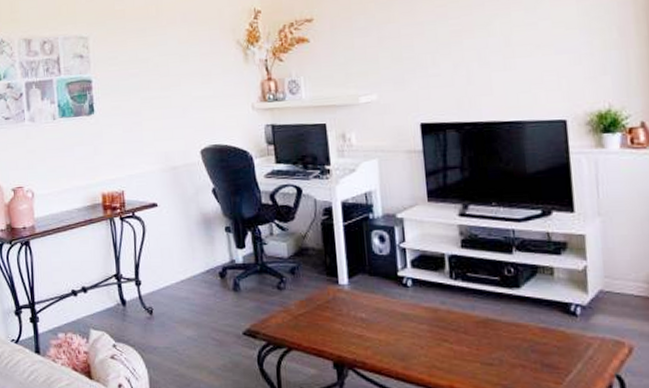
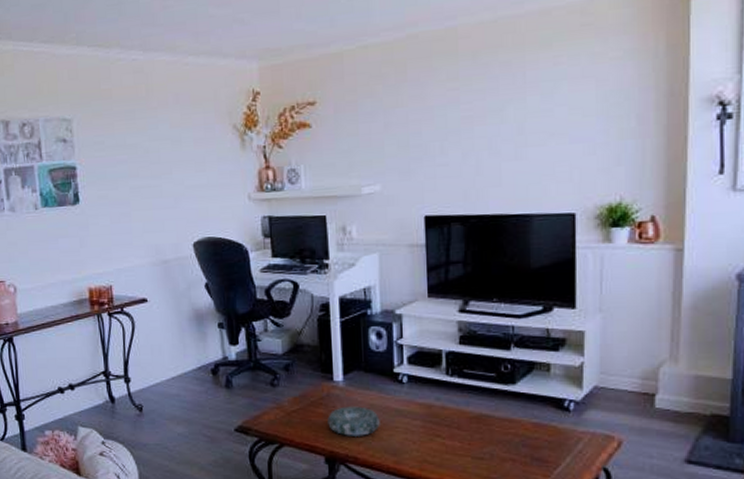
decorative bowl: none [334,310,387,342] -> present [327,406,380,438]

